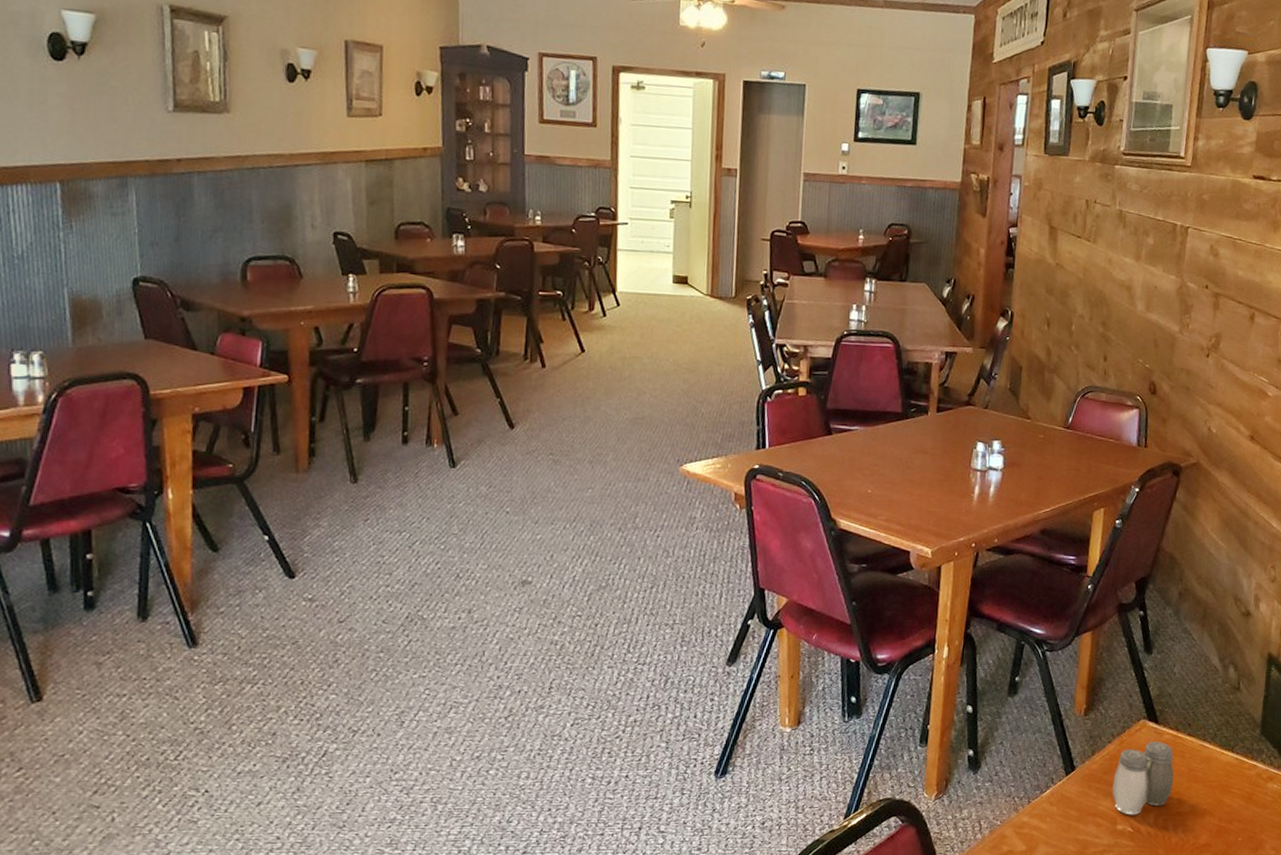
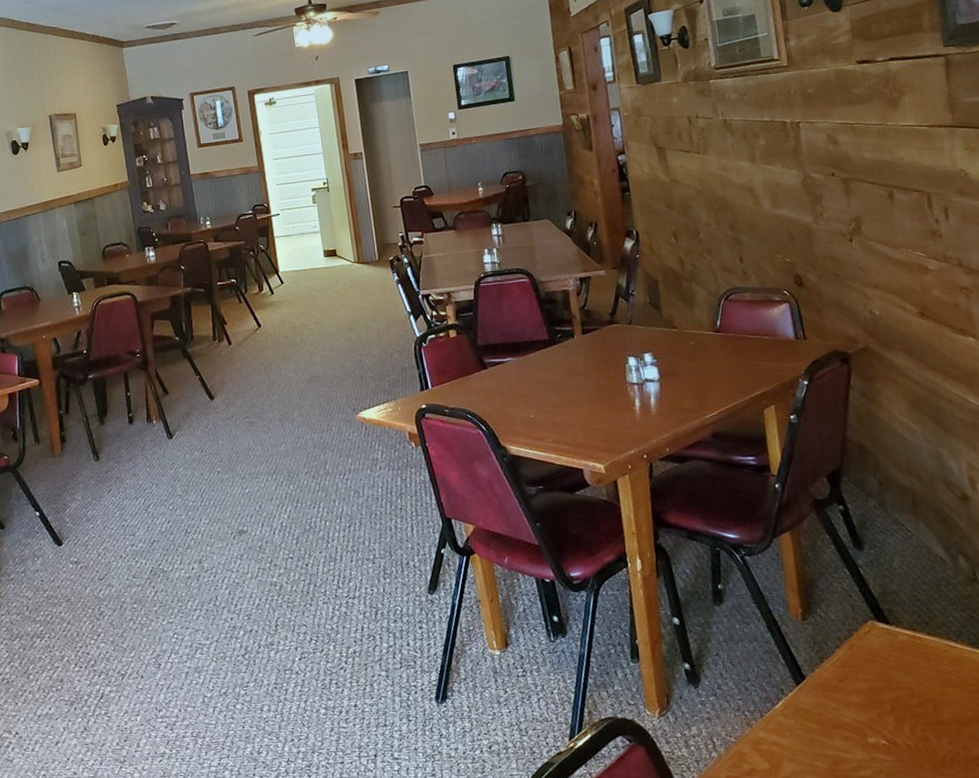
salt and pepper shaker: present [1112,742,1174,815] -> none [851,643,924,726]

